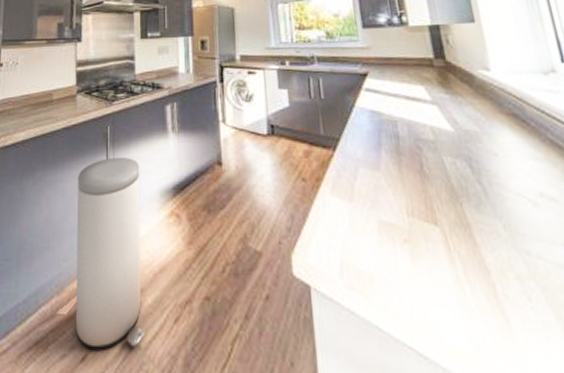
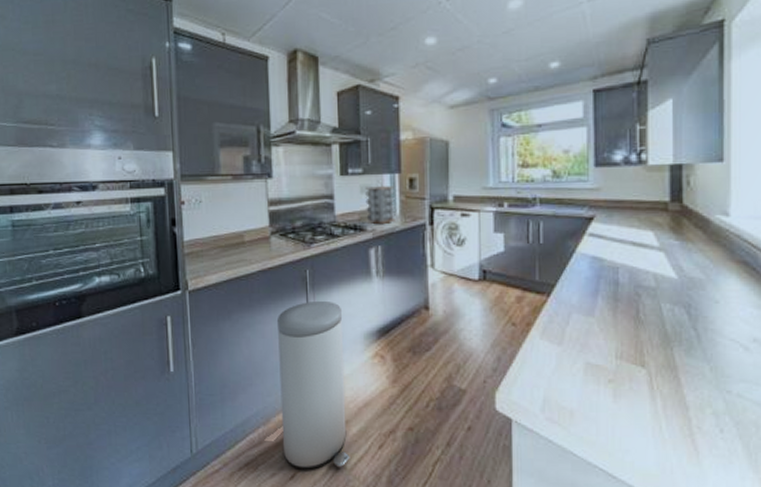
spice rack: none [162,43,189,83] -> present [365,180,396,225]

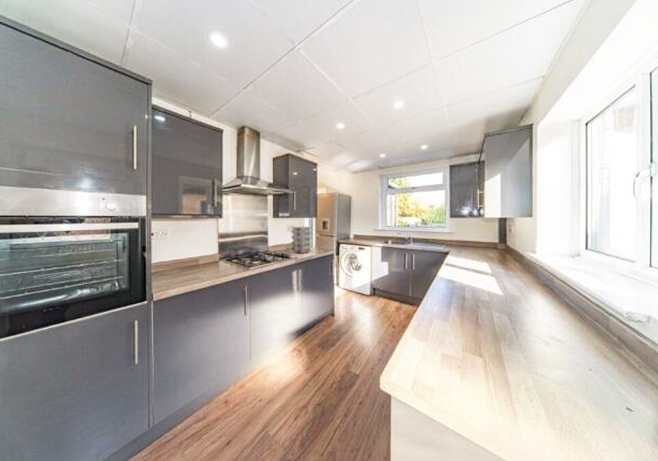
pedal bin: present [276,300,350,471] -> none [221,309,273,439]

